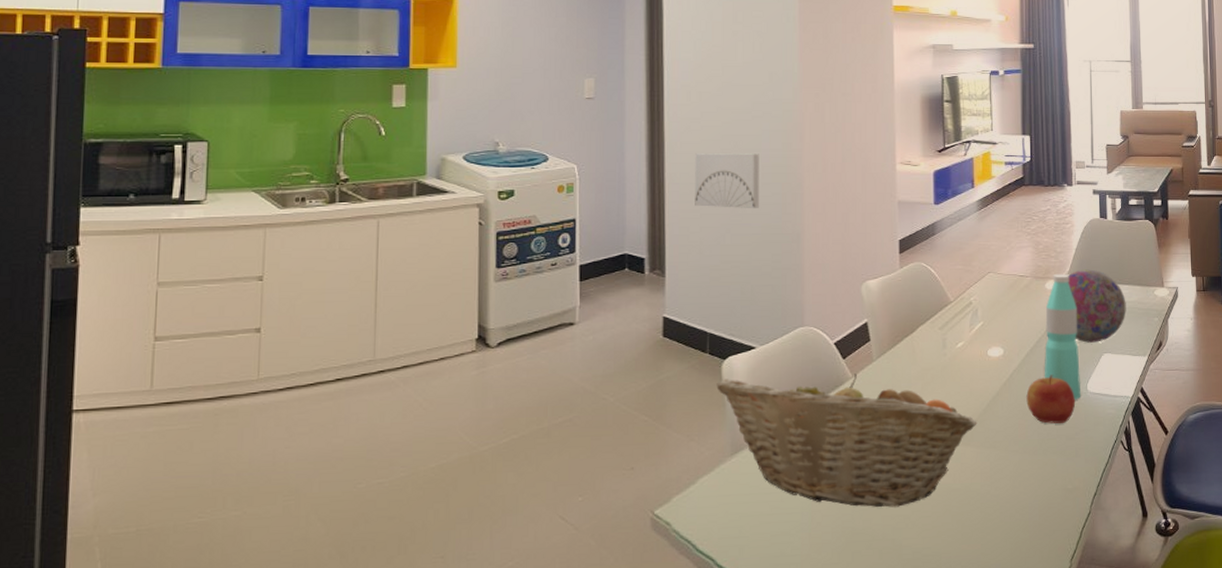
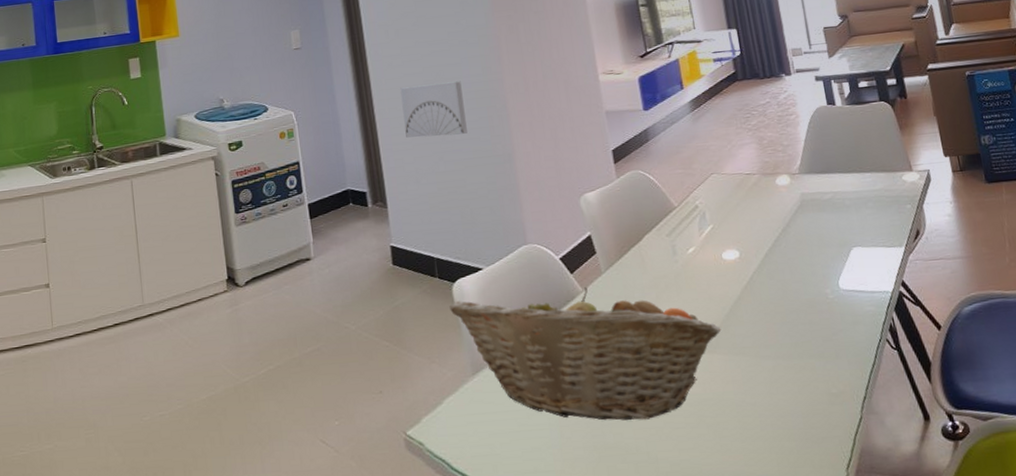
apple: present [1026,375,1076,424] -> none [771,274,828,326]
water bottle: present [1044,273,1082,400] -> none [779,167,834,299]
decorative ball: present [1067,269,1126,343] -> none [800,160,873,238]

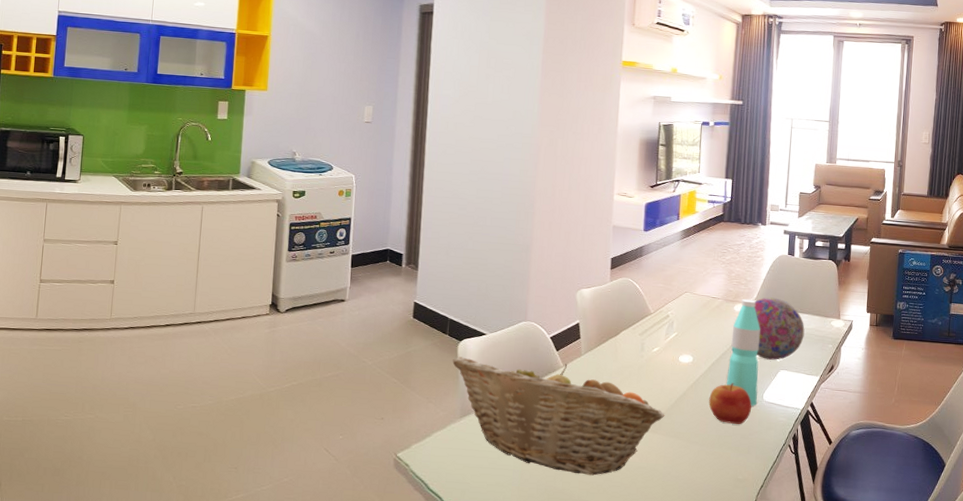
wall art: present [400,81,467,138] -> none [445,173,501,222]
apple: none [771,274,828,326] -> present [709,383,752,425]
water bottle: none [779,167,834,299] -> present [726,298,760,406]
decorative ball: none [800,160,873,238] -> present [754,297,805,360]

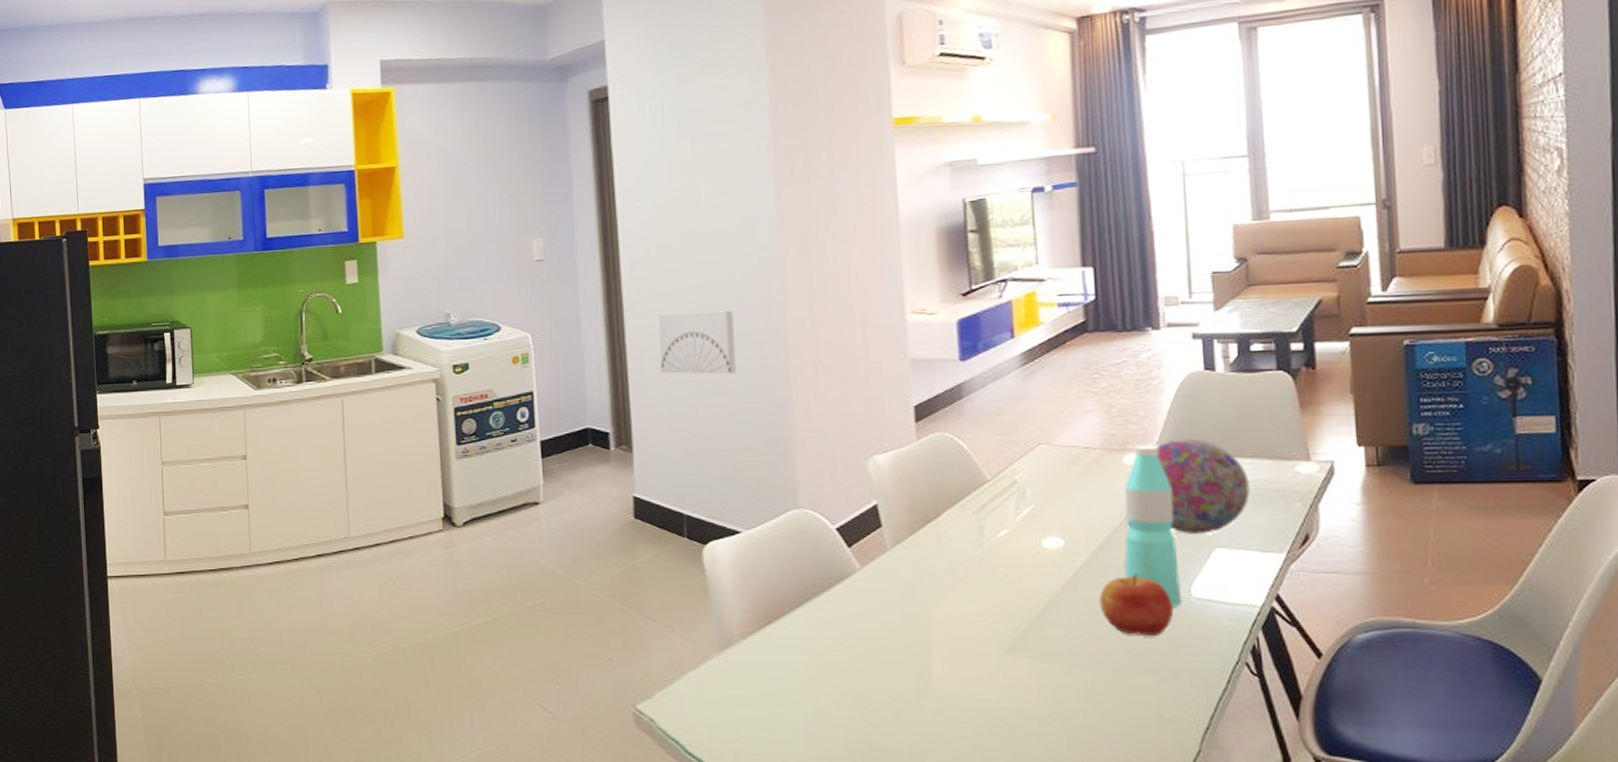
wall art: none [445,173,501,222] -> present [658,310,736,374]
fruit basket: present [452,356,665,476] -> none [697,565,1031,724]

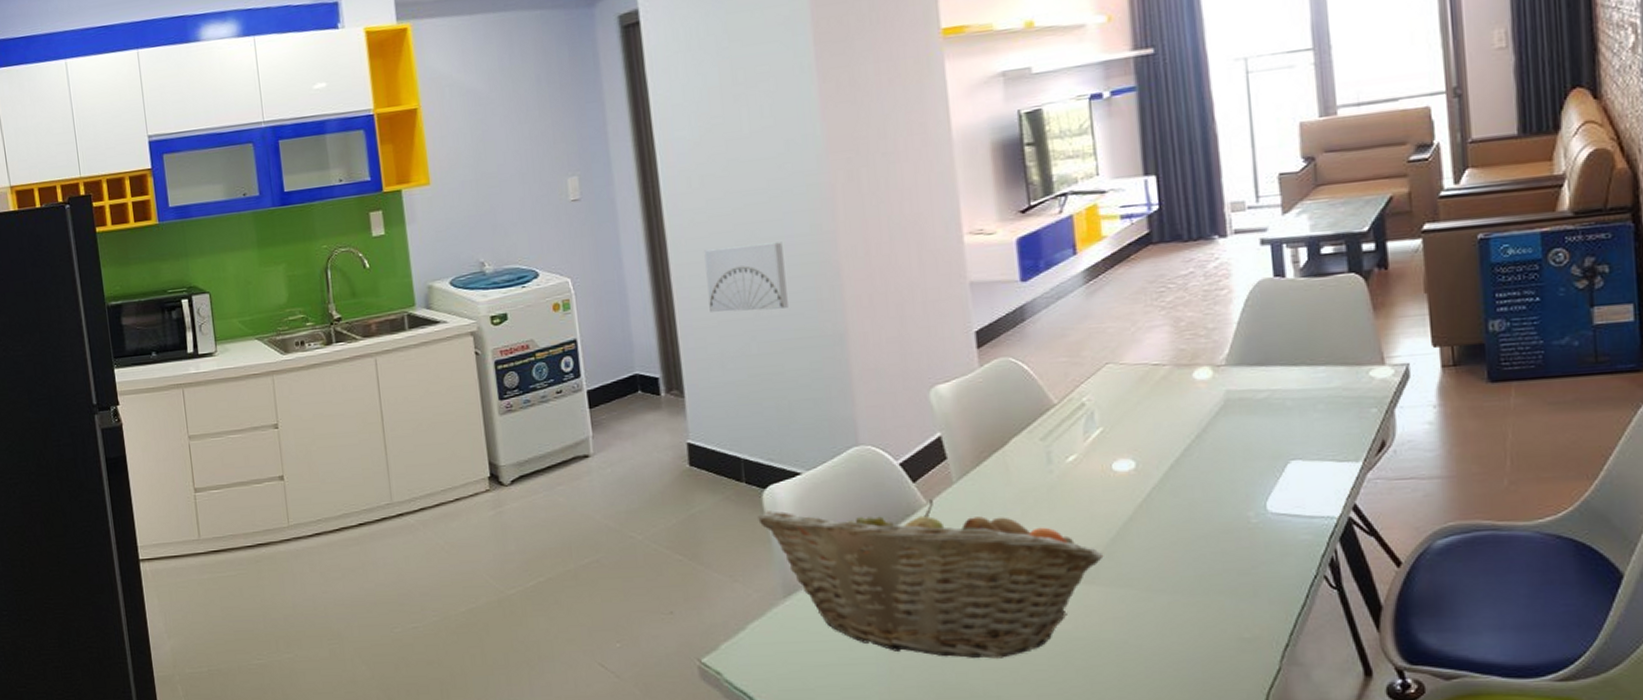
fruit basket: none [697,565,1031,724] -> present [758,499,1104,659]
apple: present [1099,574,1174,637] -> none [1173,492,1250,556]
water bottle: present [1124,444,1183,607] -> none [1195,357,1258,524]
decorative ball: present [1156,438,1250,534] -> none [1226,348,1324,448]

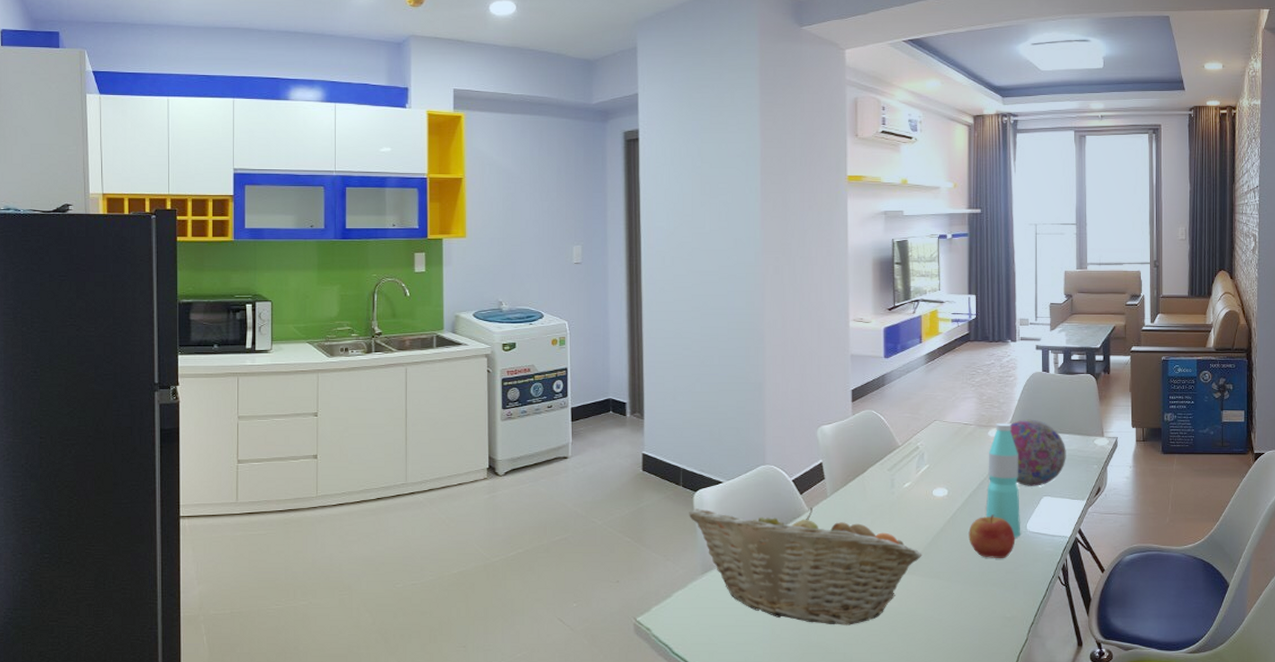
wall art: present [704,242,788,312] -> none [669,311,725,360]
apple: none [1173,492,1250,556] -> present [968,514,1016,559]
water bottle: none [1195,357,1258,524] -> present [985,422,1021,538]
decorative ball: none [1226,348,1324,448] -> present [1009,419,1066,486]

